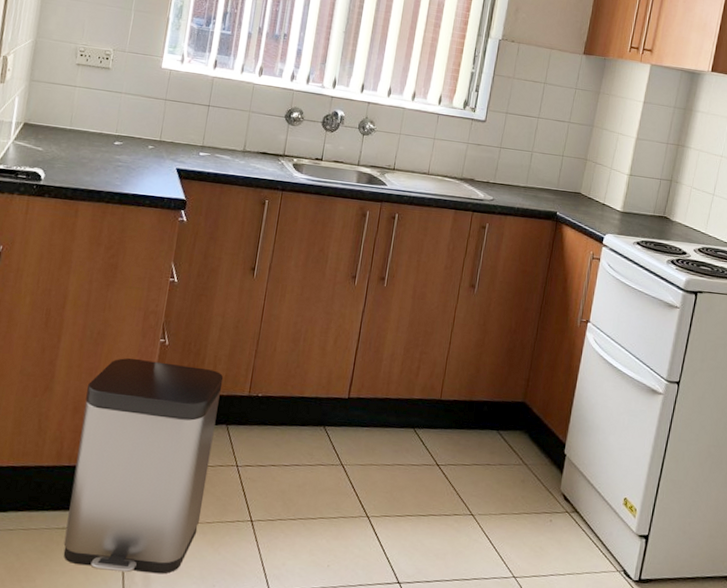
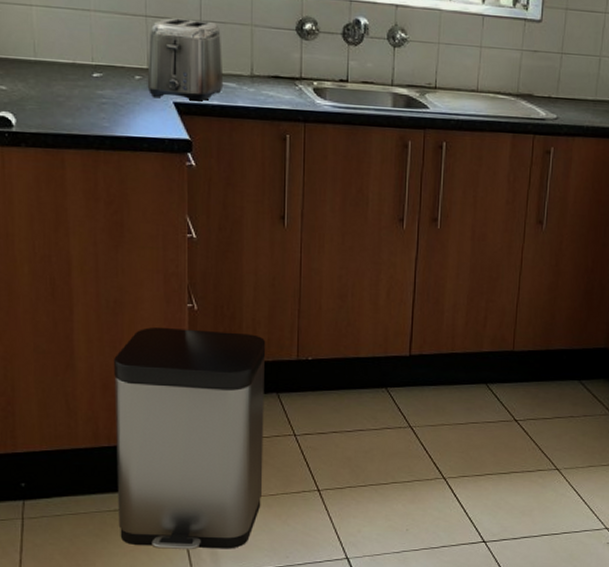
toaster: none [157,102,224,170] -> present [147,18,224,103]

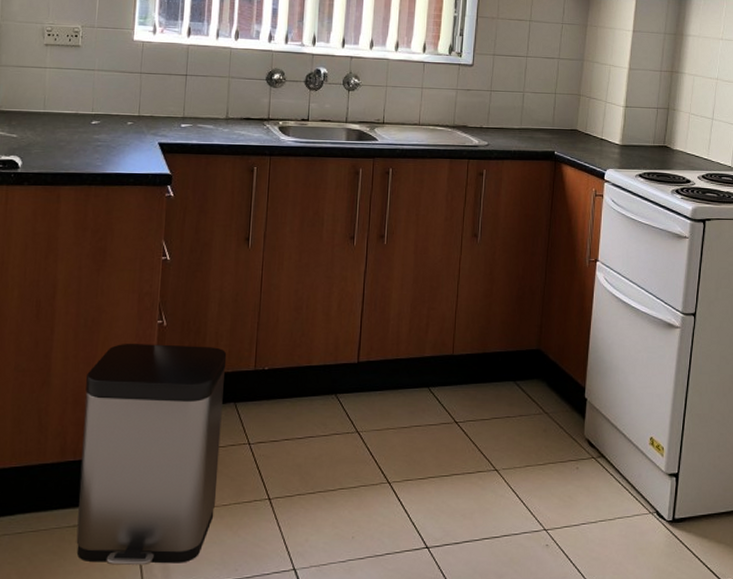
toaster: present [147,18,224,103] -> none [137,73,203,143]

